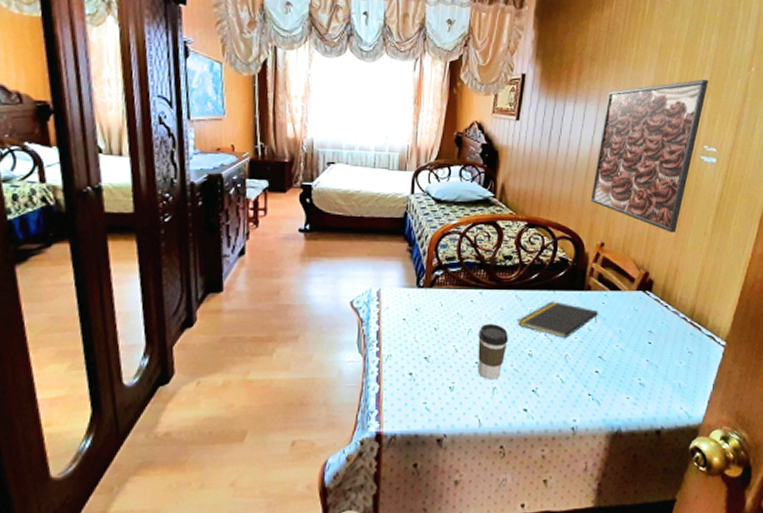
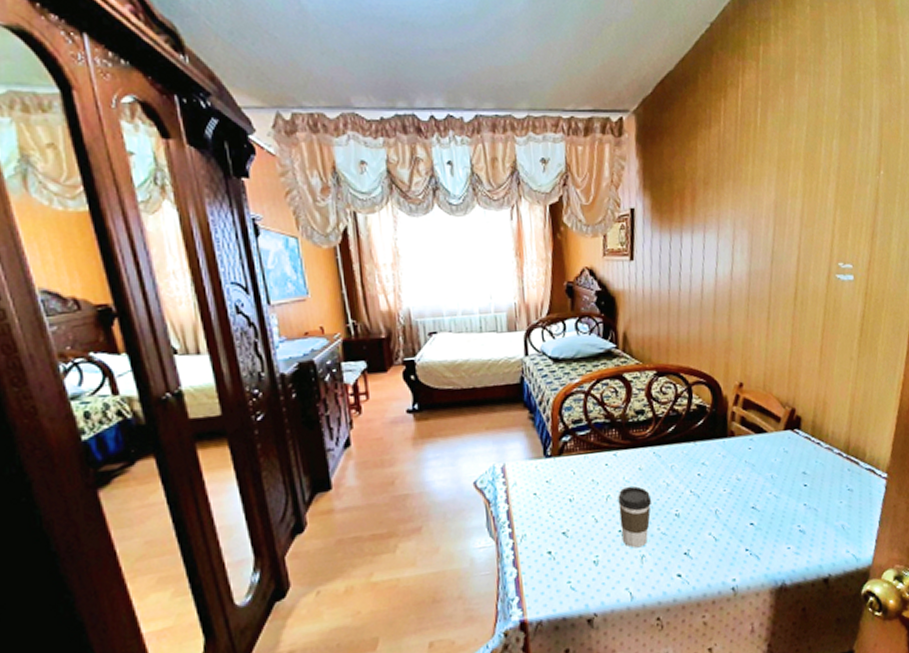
notepad: present [518,301,599,339] -> none [659,453,747,493]
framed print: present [590,79,708,232] -> none [722,191,835,362]

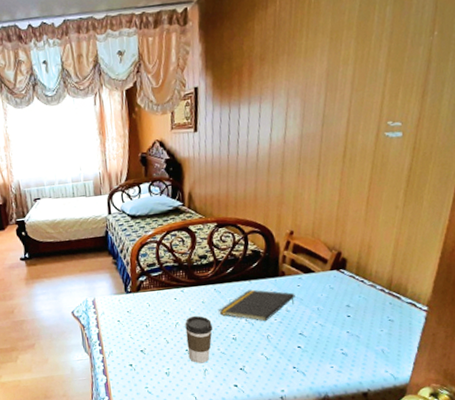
notepad: none [659,453,747,493] -> present [219,289,295,322]

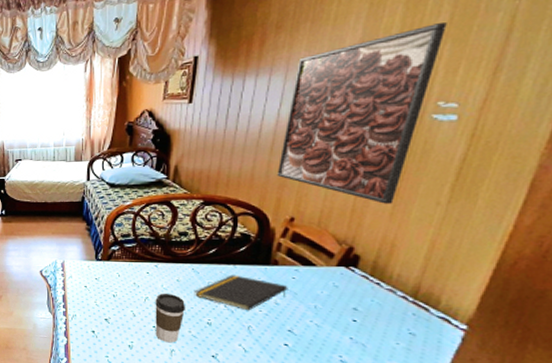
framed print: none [275,55,387,212] -> present [277,23,447,204]

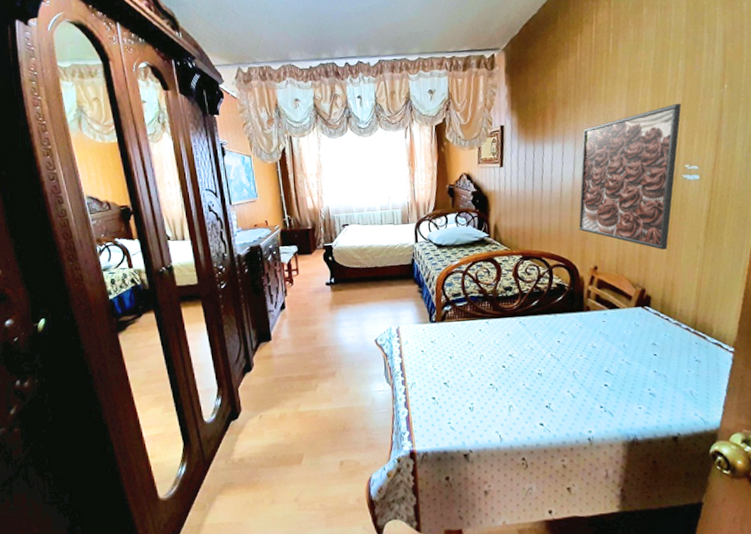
coffee cup: present [155,293,185,343] -> none [489,348,518,399]
notepad: present [195,275,288,311] -> none [524,323,601,357]

